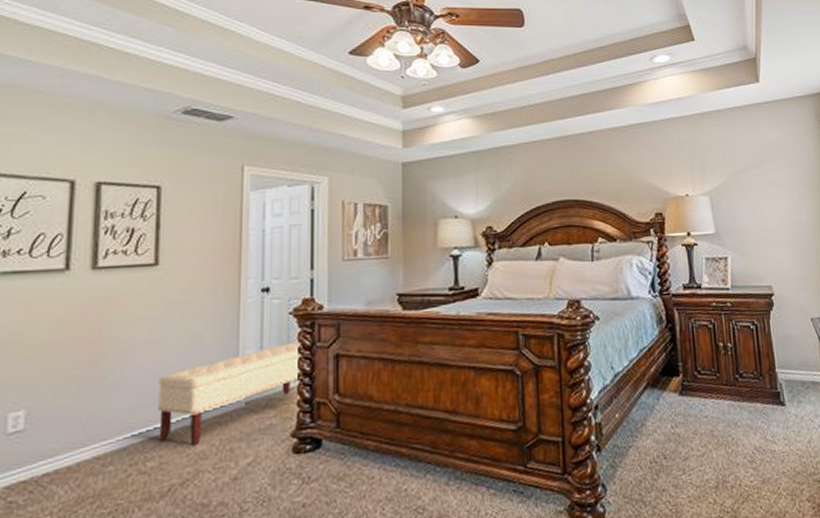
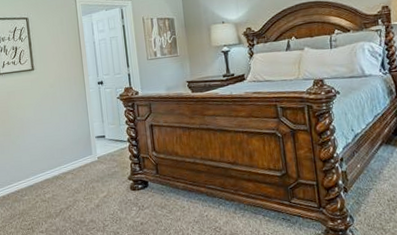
bench: present [158,342,301,447] -> none [45,117,130,185]

